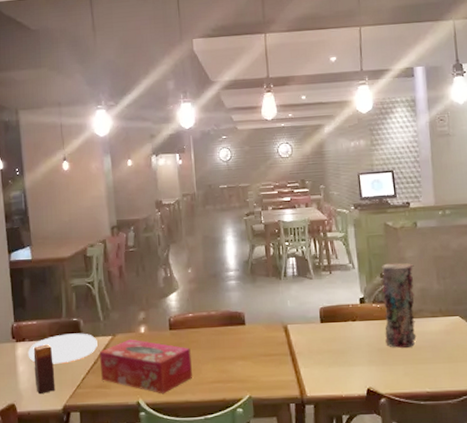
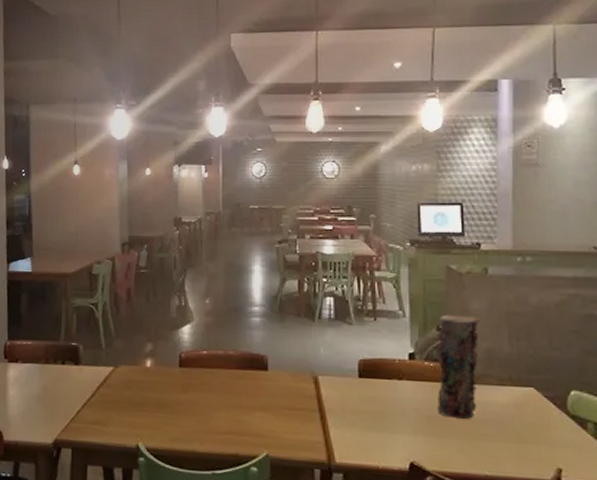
plate: present [28,333,98,364] -> none [20,359,97,392]
candle: present [33,344,56,394] -> none [25,368,48,423]
tissue box: present [99,339,192,394] -> none [98,372,202,440]

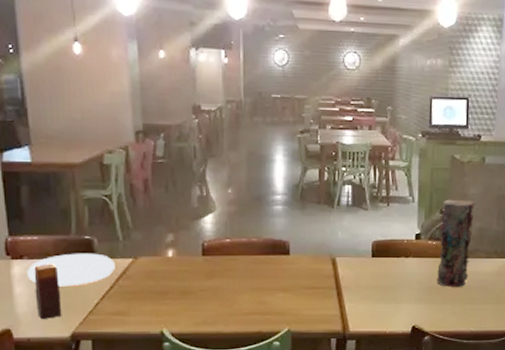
plate: none [20,359,97,392] -> present [26,253,115,287]
candle: none [25,368,48,423] -> present [34,264,62,319]

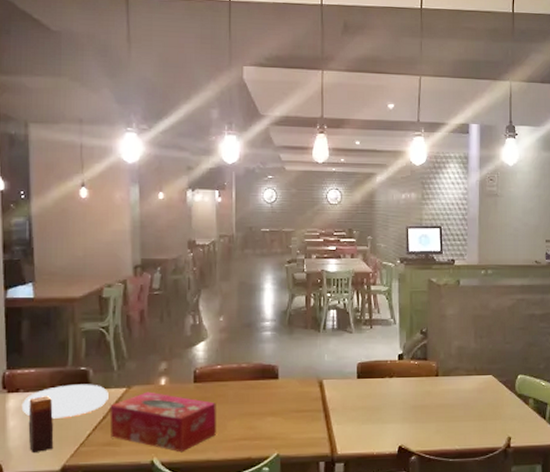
tissue box: none [117,263,226,324] -> present [110,391,216,453]
vase: present [437,199,476,287] -> none [421,320,454,405]

